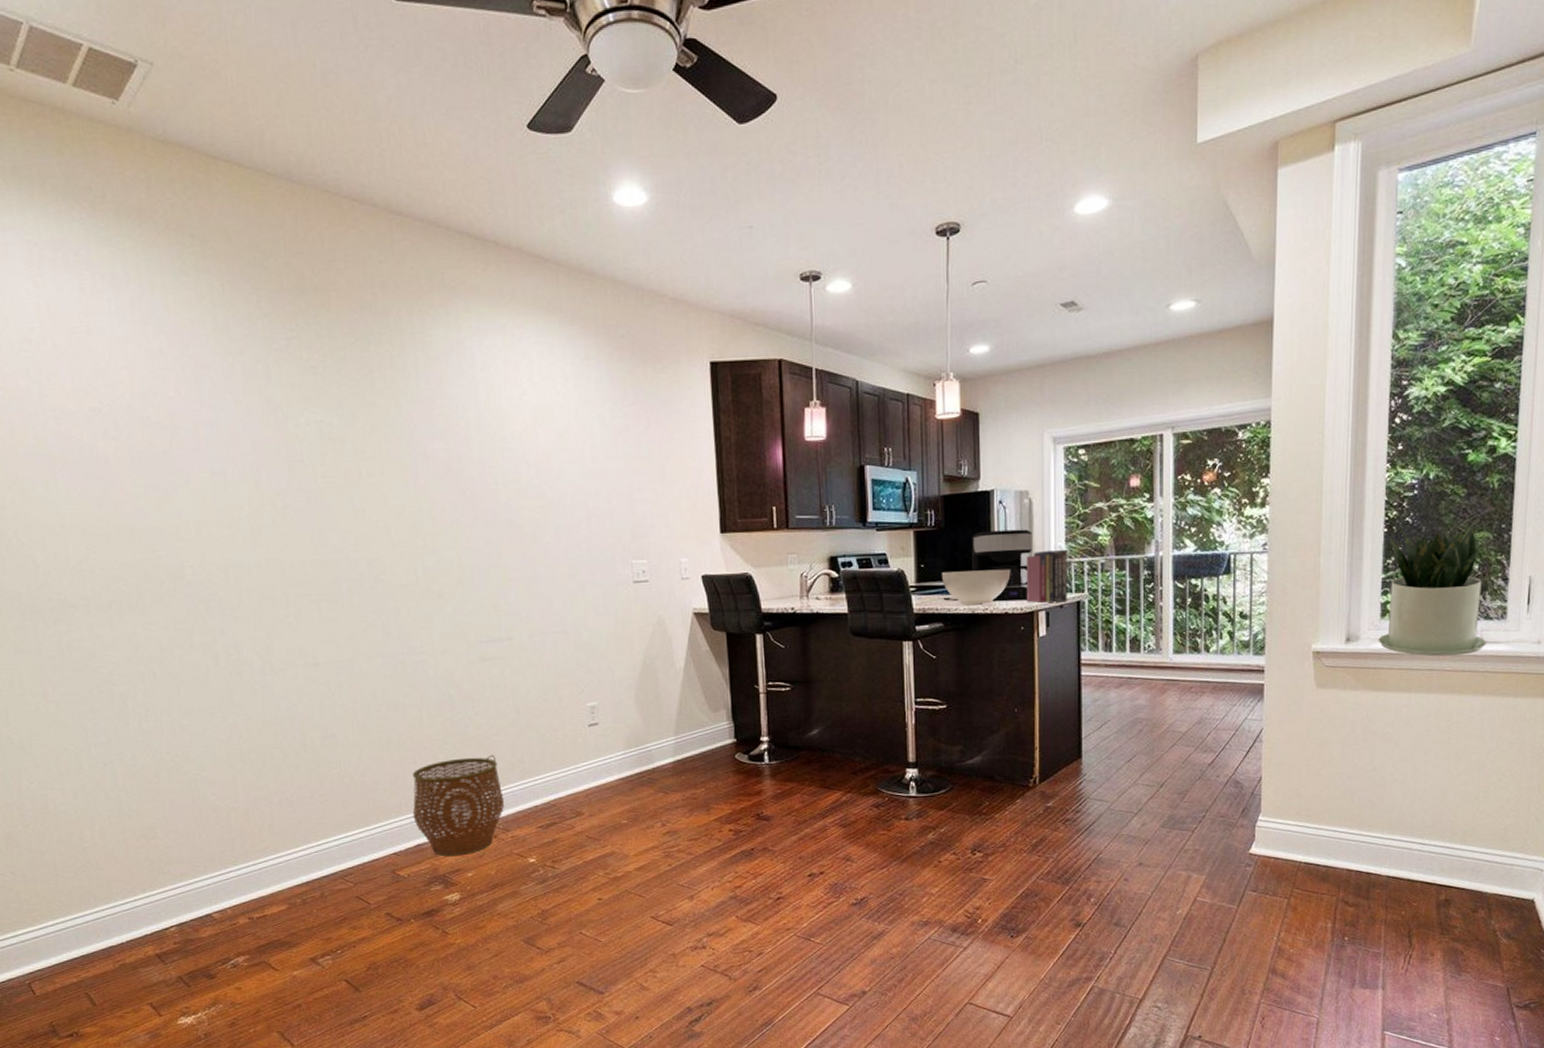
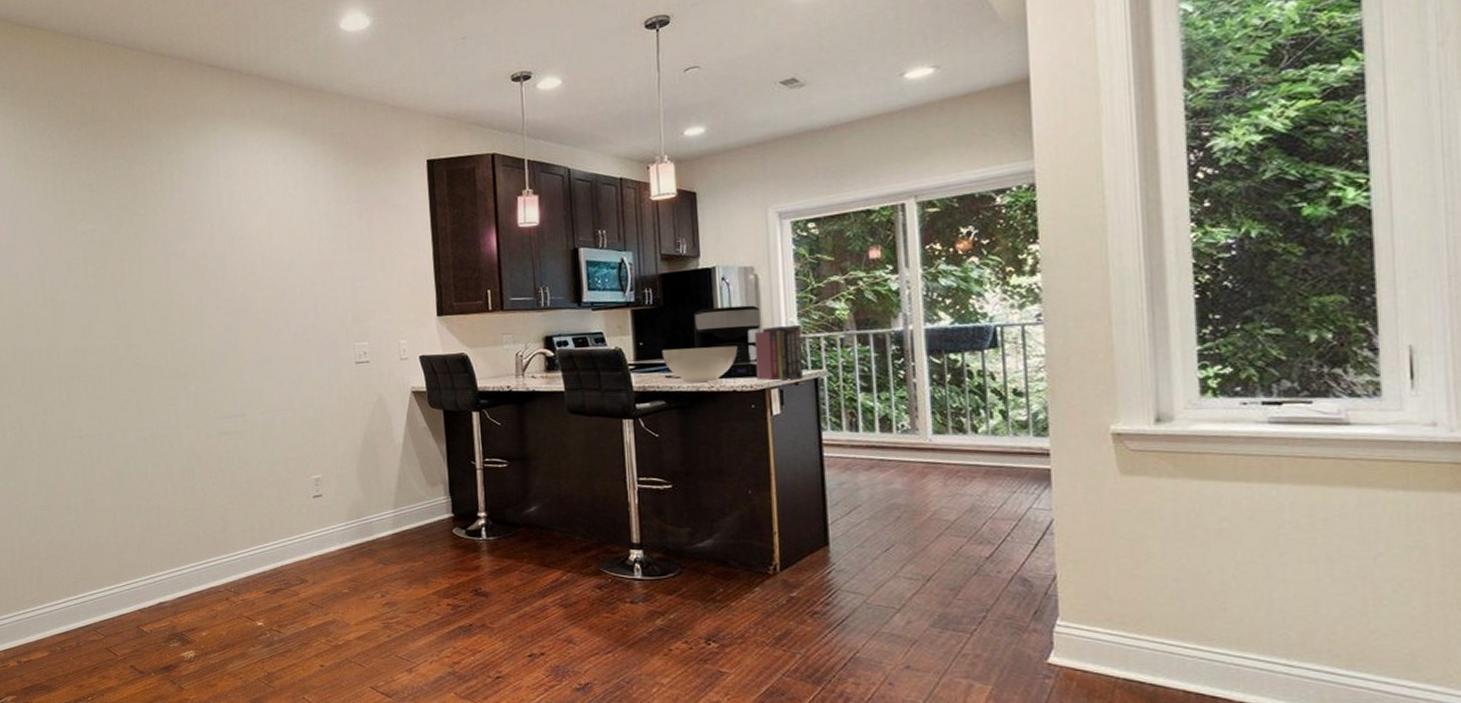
basket: present [412,755,505,857] -> none [156,522,237,616]
planter: present [1378,527,1488,657] -> none [1199,290,1357,440]

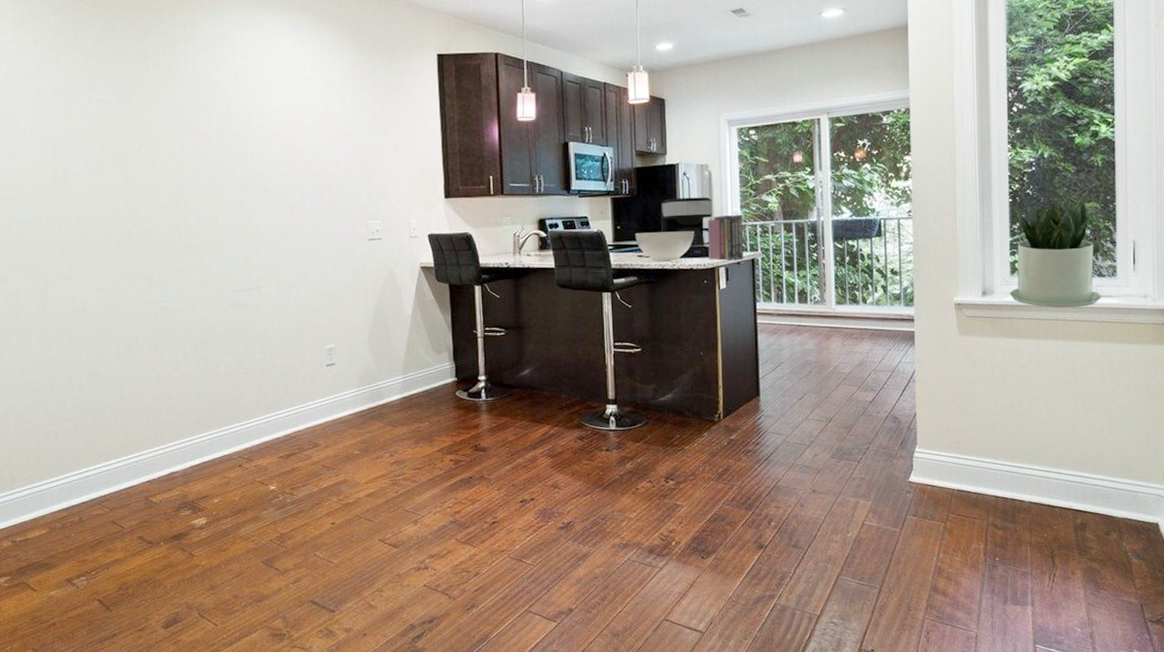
planter: none [1199,290,1357,440] -> present [1009,198,1102,308]

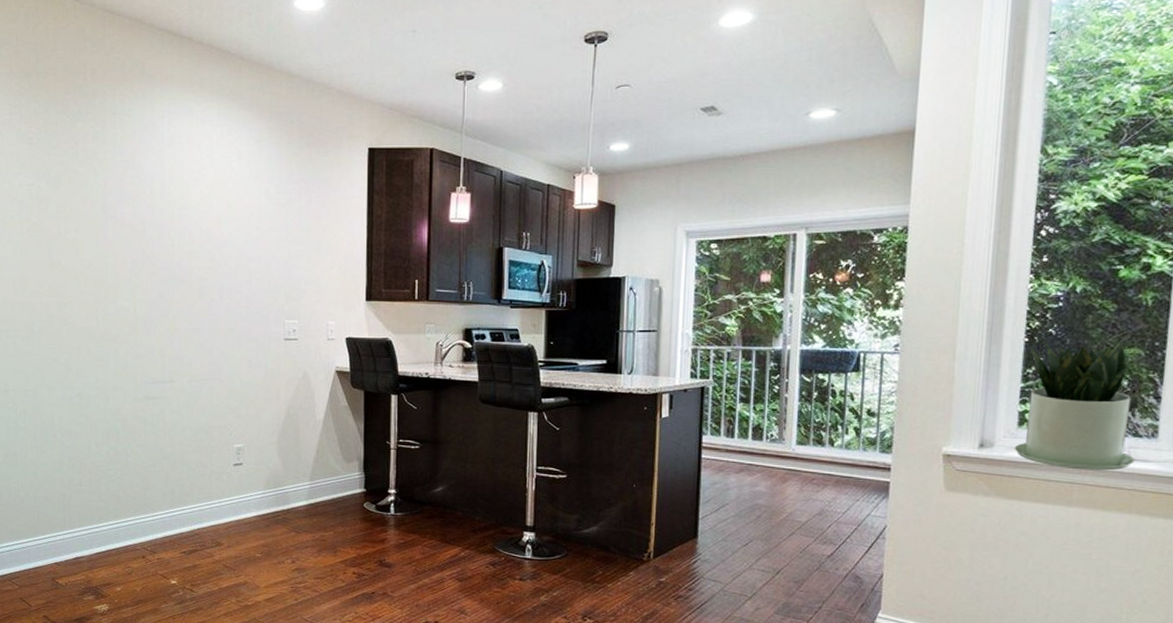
bowl: present [635,230,695,262] -> none [569,350,637,383]
coffee maker: present [637,197,713,259] -> none [570,315,661,383]
books: present [707,215,743,261] -> none [651,337,695,387]

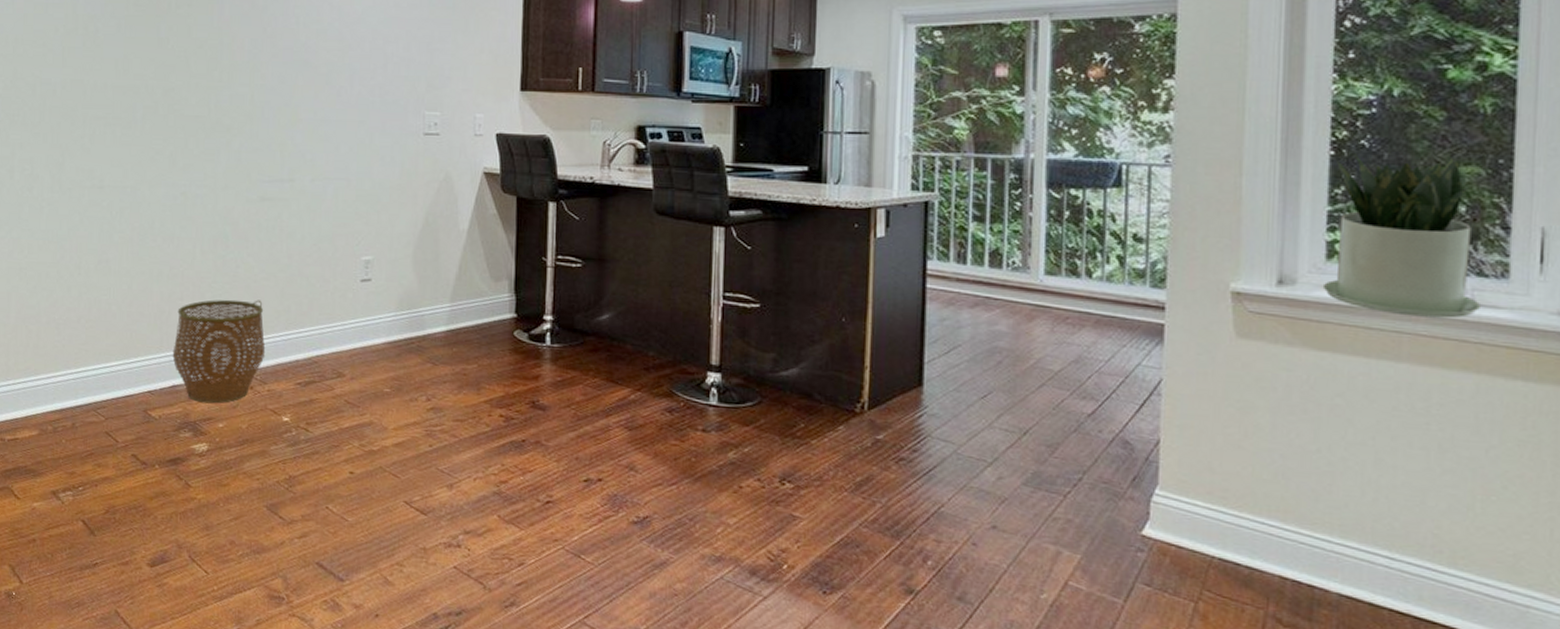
basket: none [74,483,154,571] -> present [172,299,266,404]

